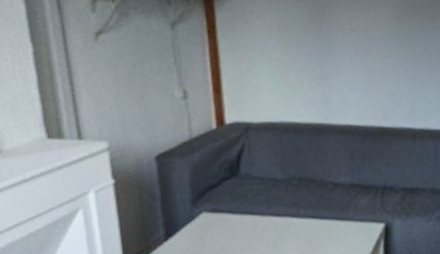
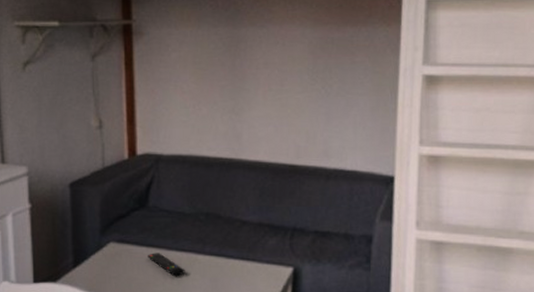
remote control: none [242,219,281,240] -> present [148,253,185,276]

